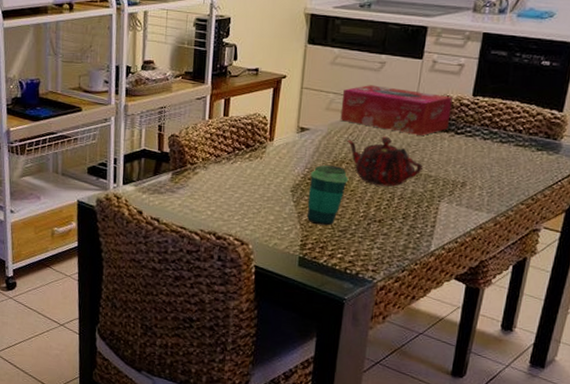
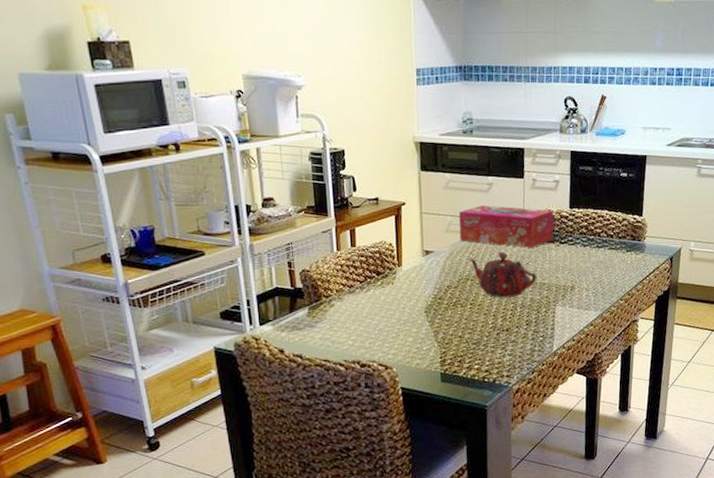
cup: present [307,165,349,226] -> none [440,284,475,341]

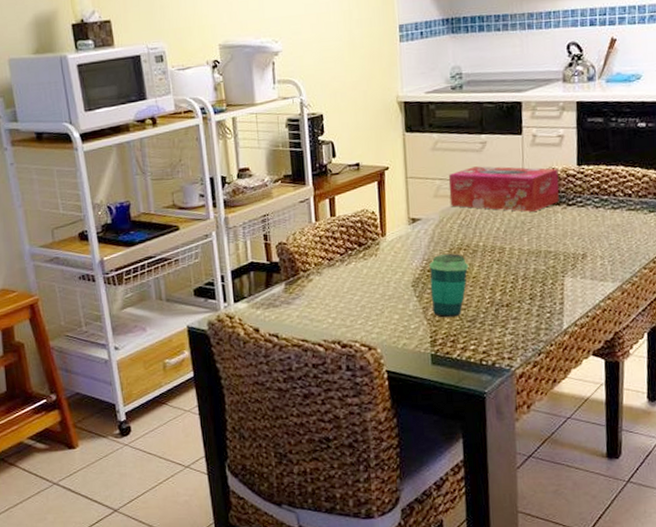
cup: none [440,284,475,341] -> present [428,254,469,318]
teapot: present [469,251,537,298] -> none [461,217,541,269]

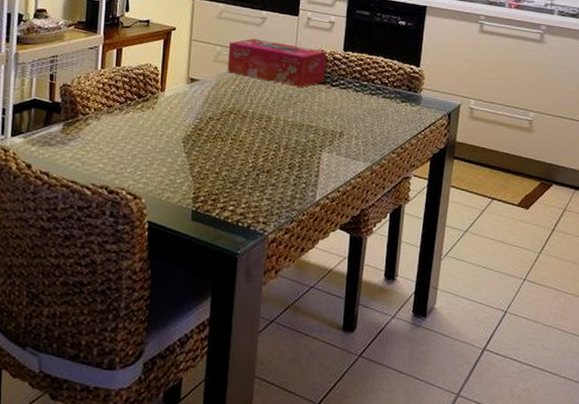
cup: present [428,254,469,318] -> none [199,116,238,177]

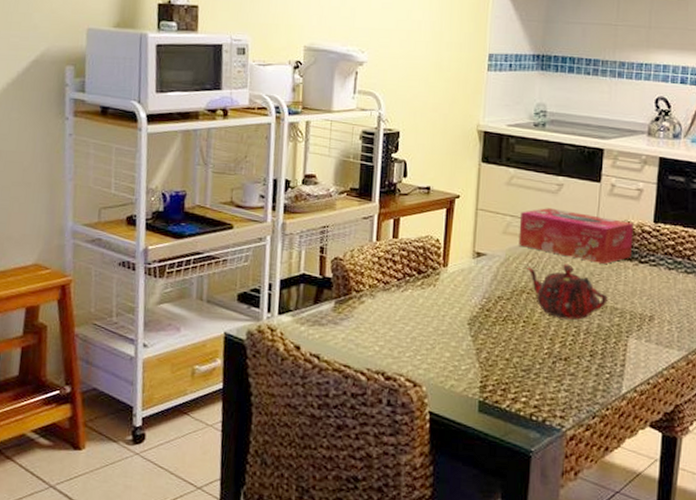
teapot: none [234,87,304,137] -> present [527,264,608,320]

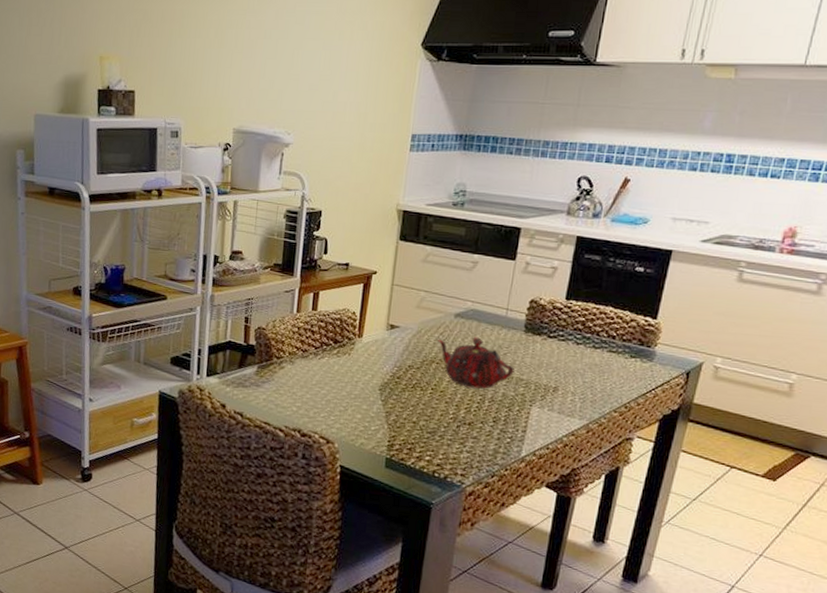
tissue box: present [518,208,634,264] -> none [431,284,546,338]

